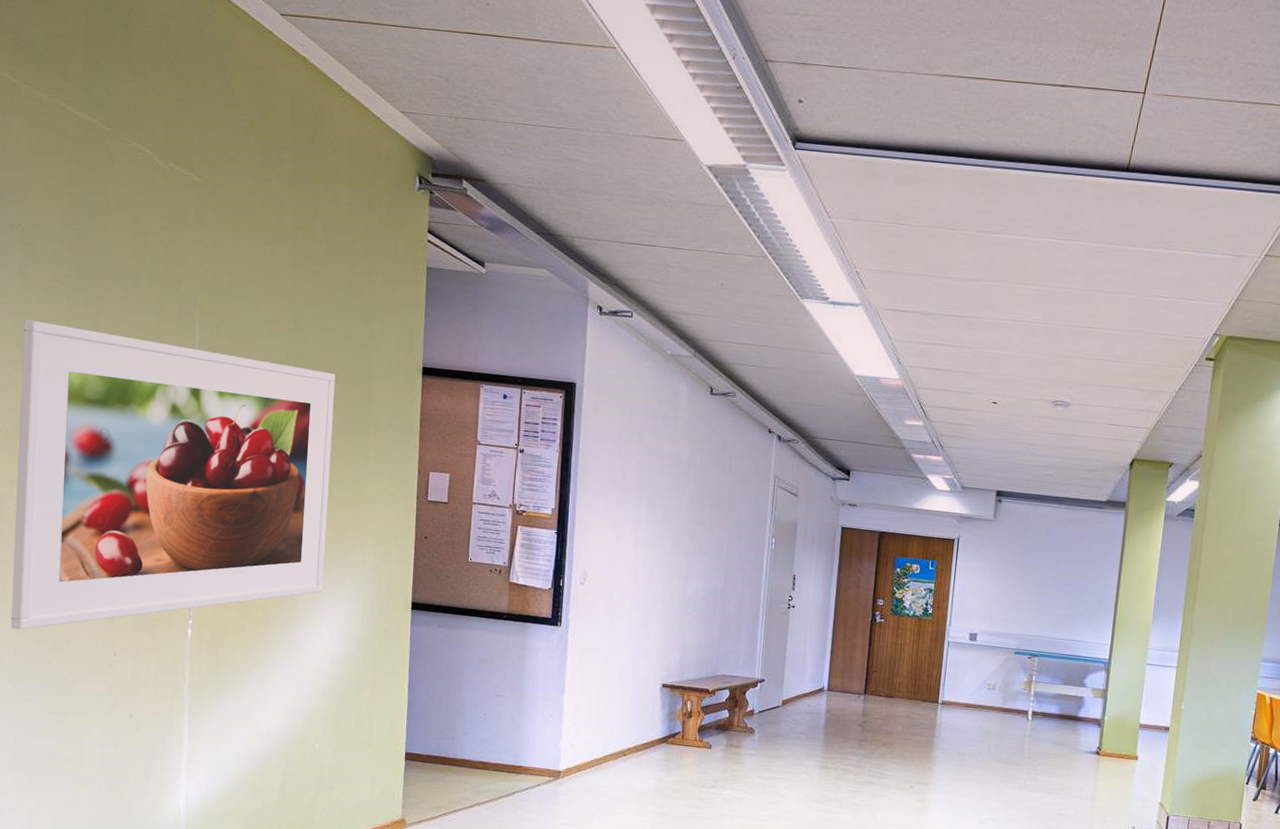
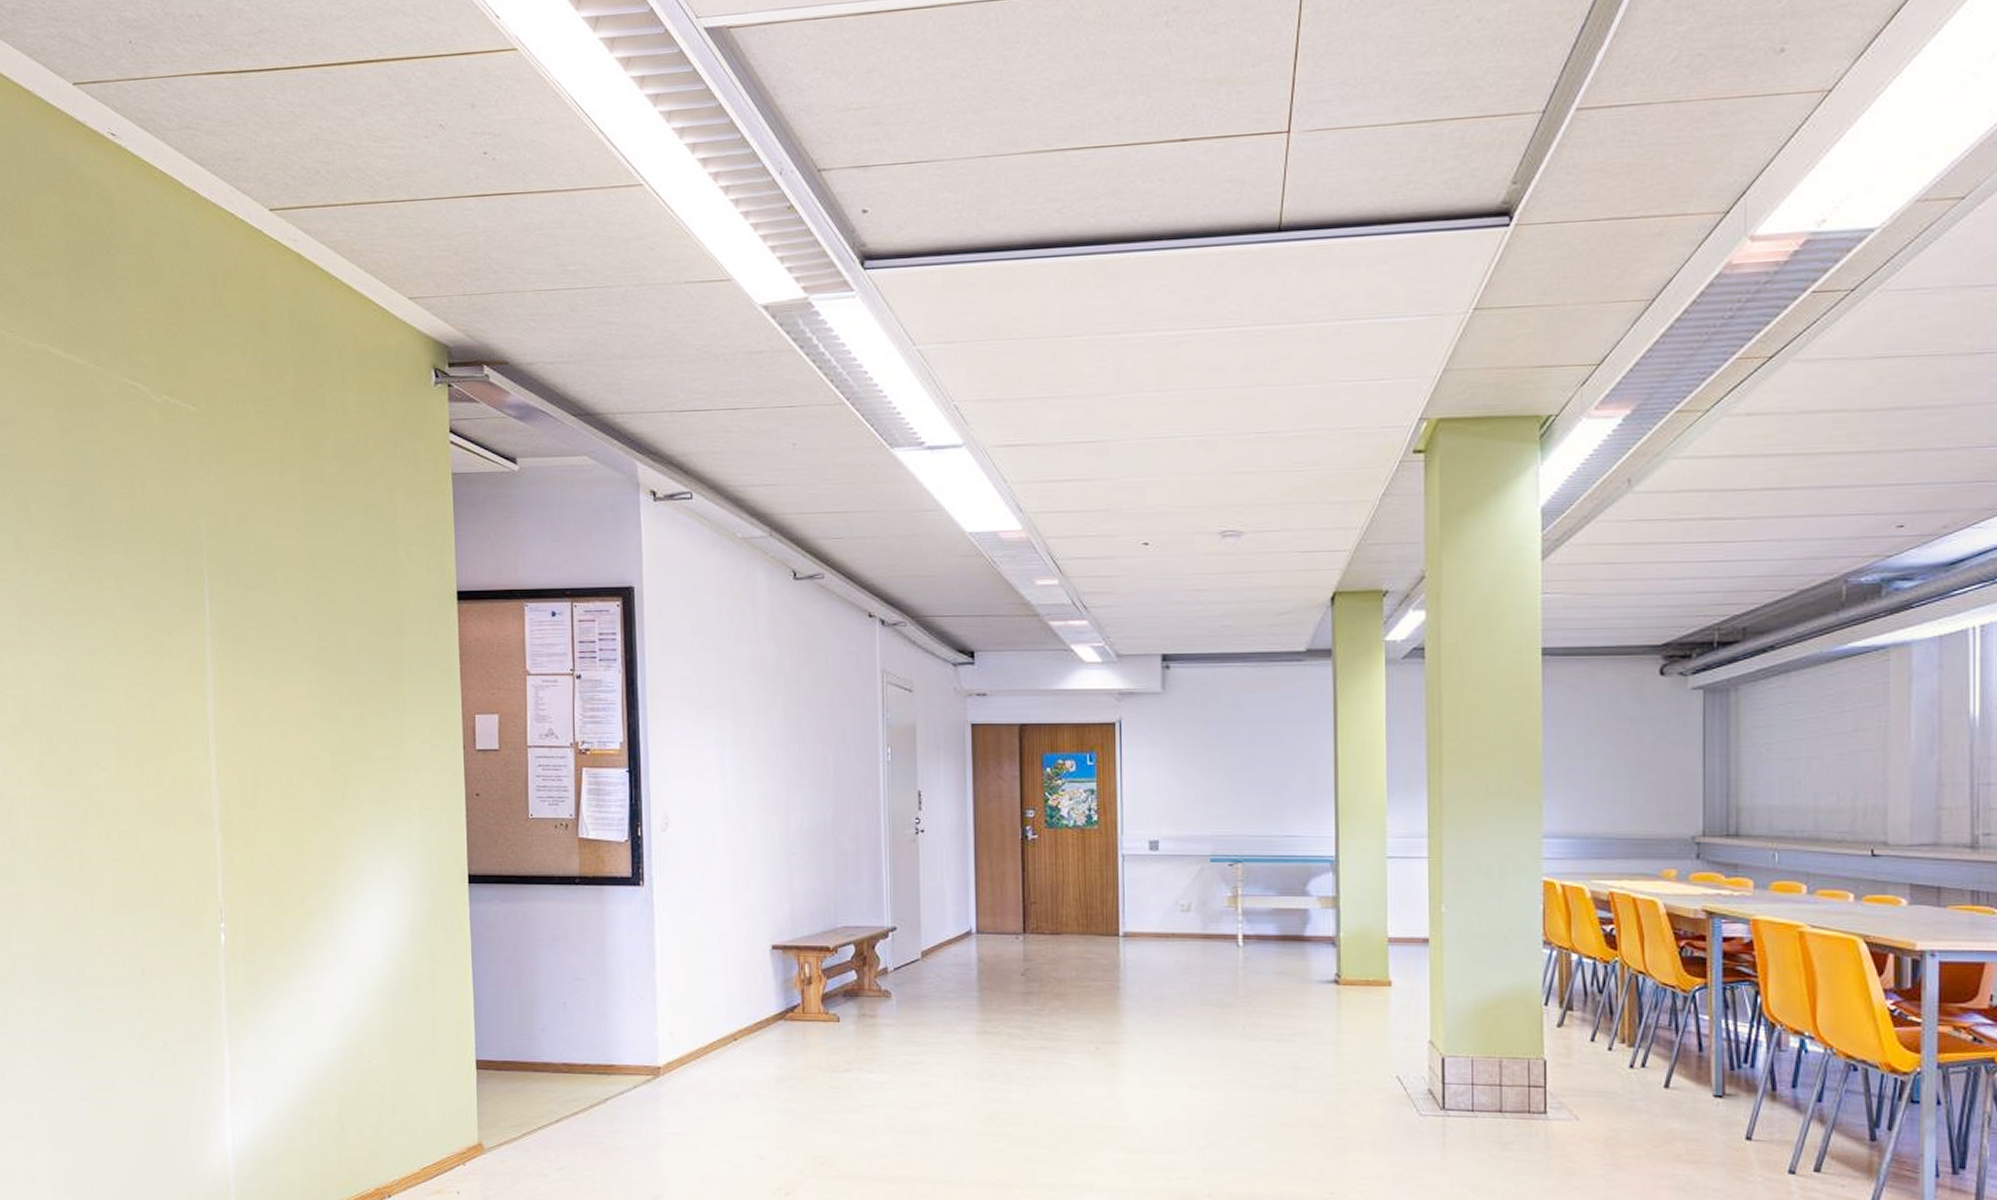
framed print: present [11,319,336,630] -> none [23,595,366,954]

